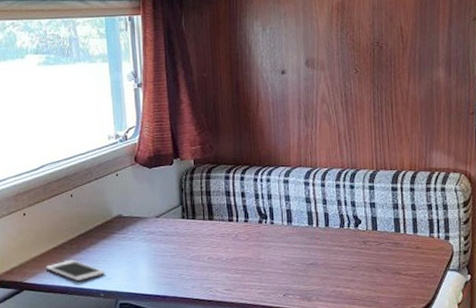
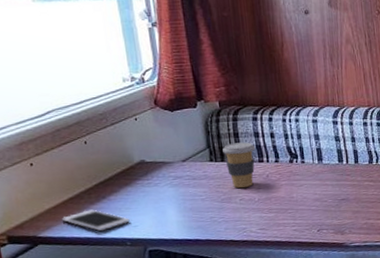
coffee cup: none [194,200,226,246] -> present [223,142,256,188]

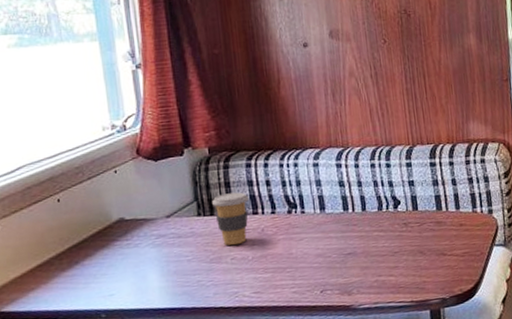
cell phone: present [61,209,130,232] -> none [28,277,106,303]

